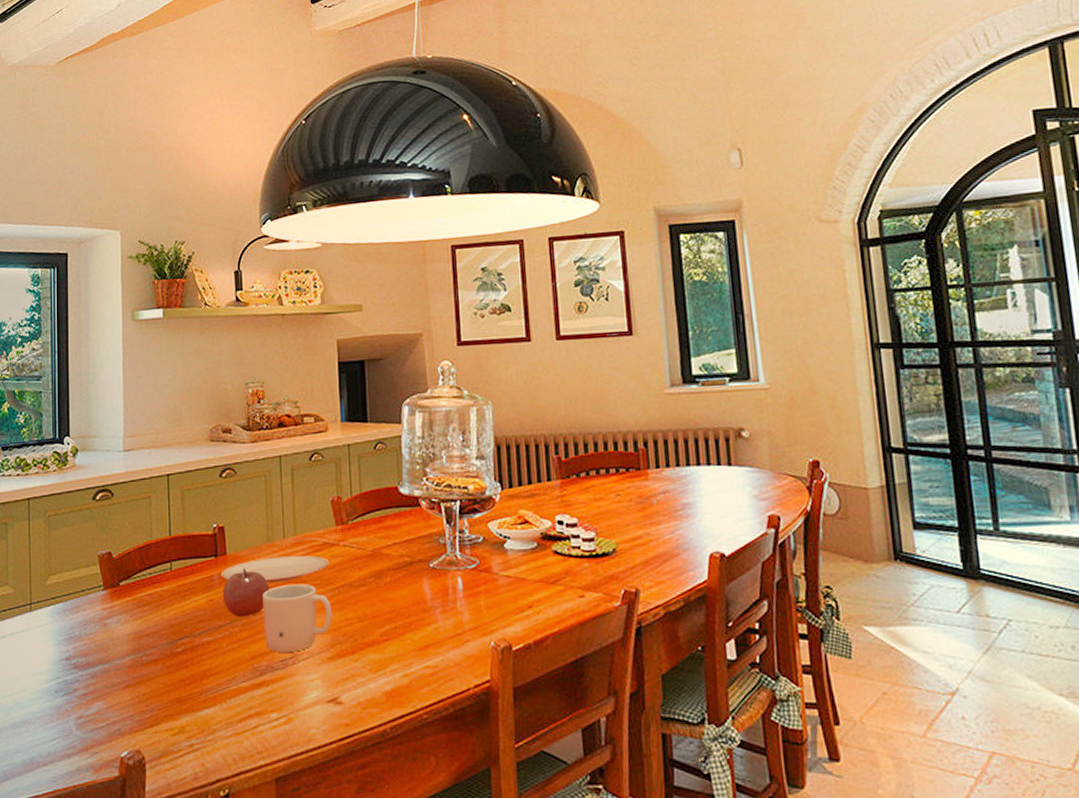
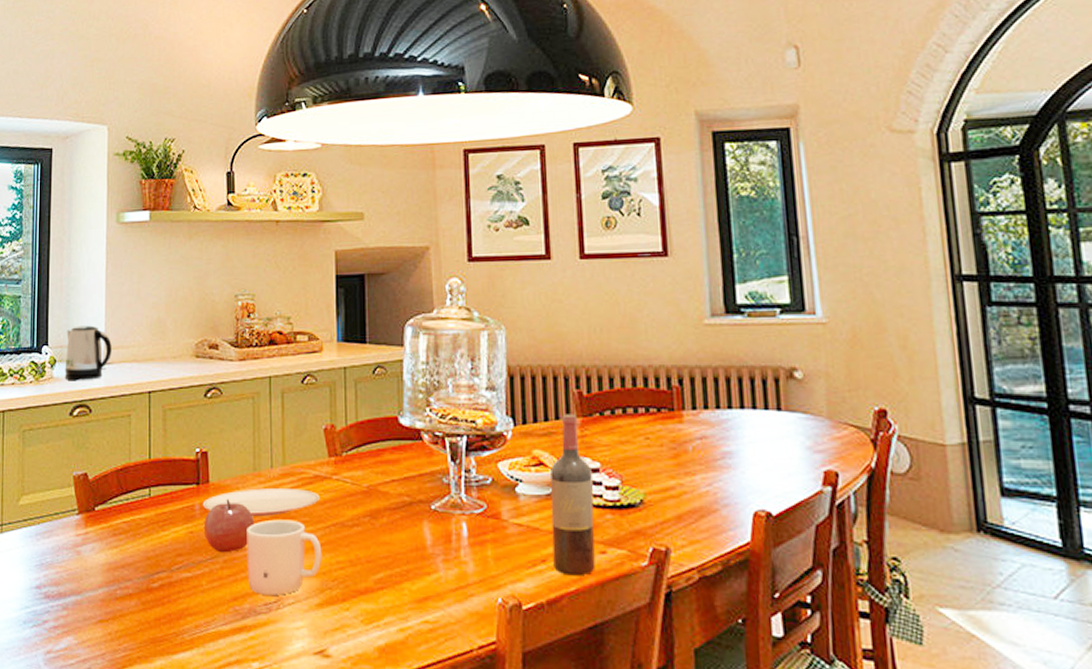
kettle: none [86,416,131,468] -> present [64,325,112,381]
wine bottle: none [534,477,575,619] -> present [550,414,595,576]

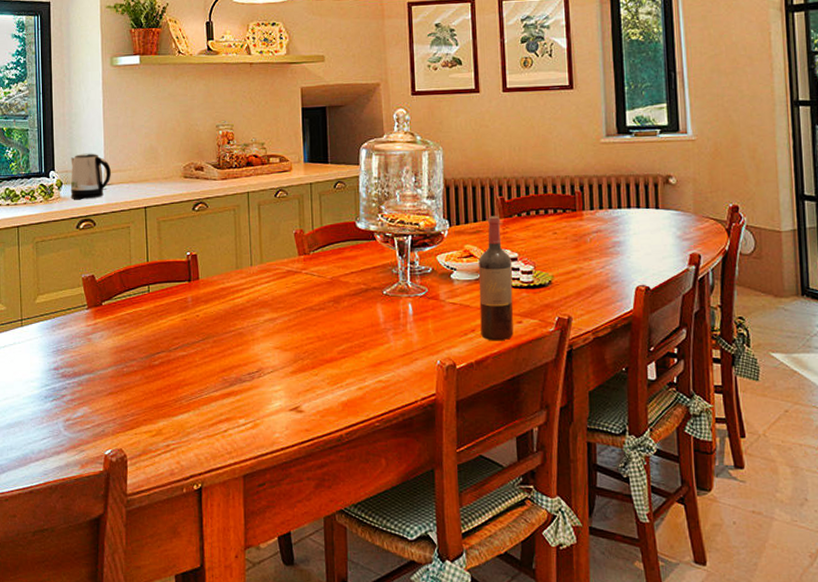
plate: present [202,488,320,517] -> none [194,282,292,306]
fruit: present [203,498,255,553] -> none [195,291,238,335]
mug: present [247,519,322,596] -> none [232,306,295,366]

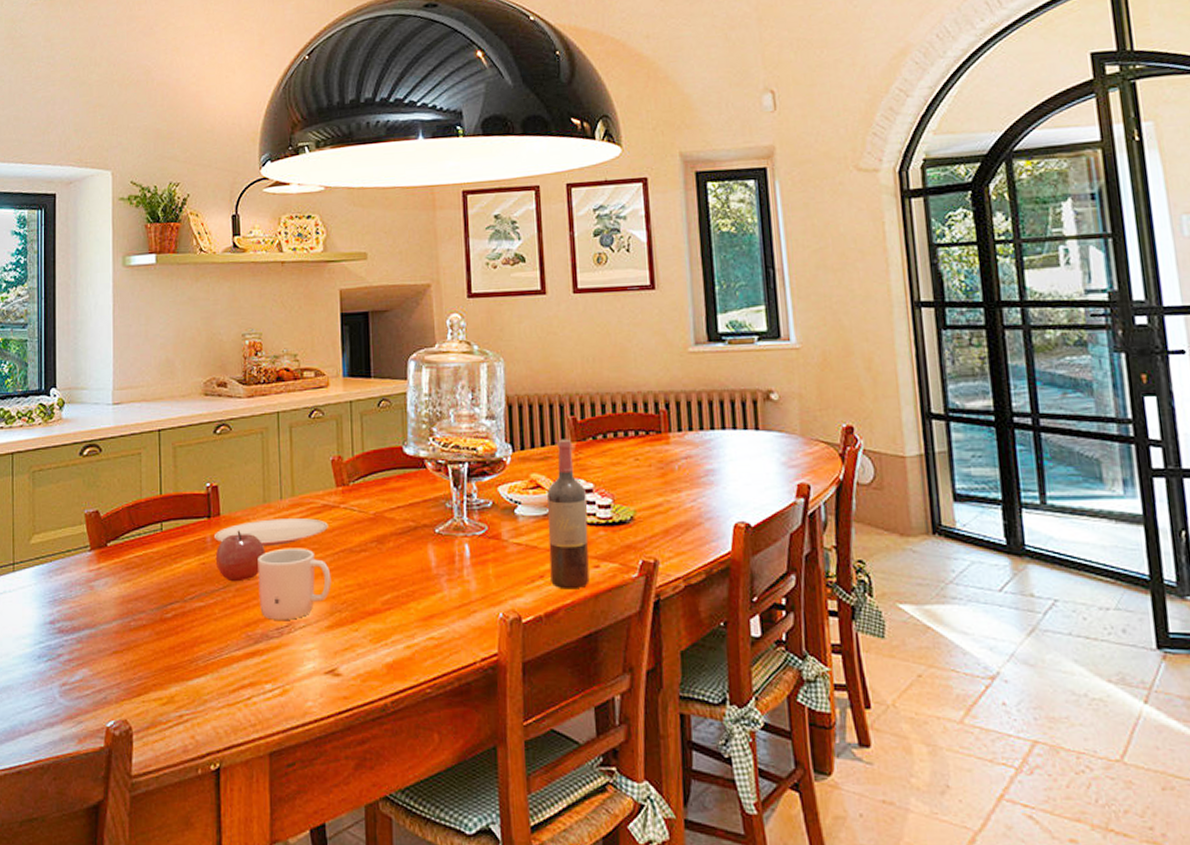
kettle: present [70,153,111,200] -> none [73,367,120,422]
plate: none [194,282,292,306] -> present [213,518,328,547]
fruit: none [195,291,238,335] -> present [215,530,265,582]
mug: none [232,306,295,366] -> present [258,548,332,620]

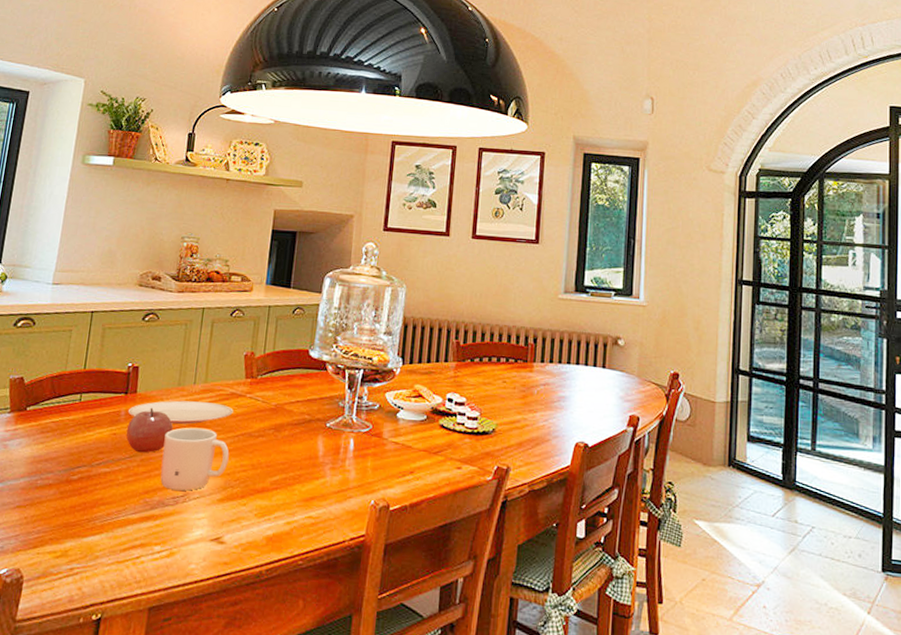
wine bottle: present [547,439,590,590] -> none [419,358,459,486]

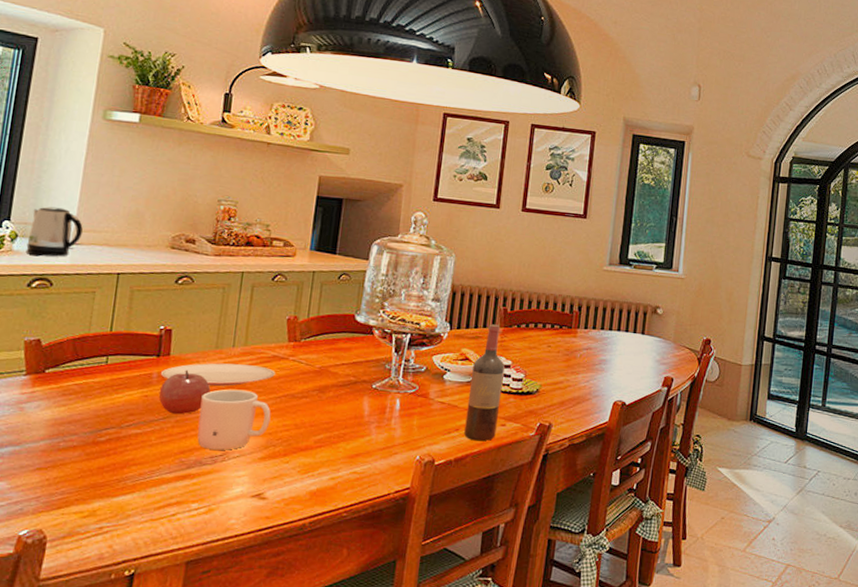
kettle: none [13,248,63,297] -> present [25,206,83,257]
wine bottle: none [419,358,459,486] -> present [464,324,505,442]

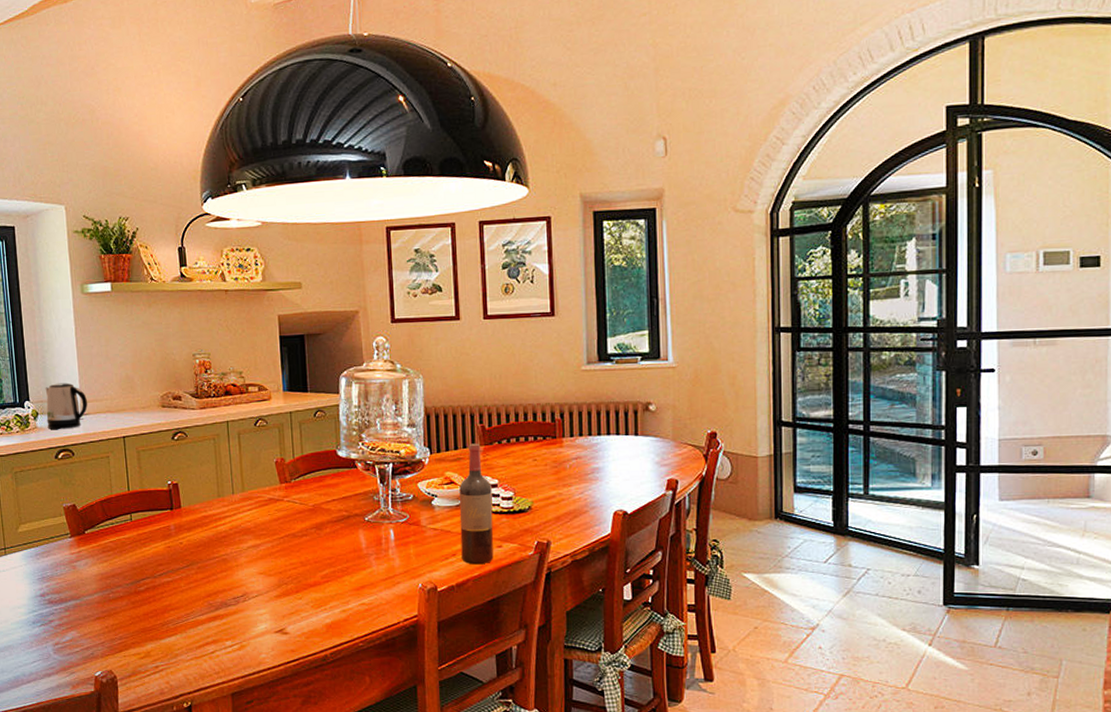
fruit: present [158,369,211,415] -> none [178,519,222,562]
plate: present [160,363,275,387] -> none [176,509,274,533]
mug: present [197,389,271,450] -> none [215,533,279,591]

